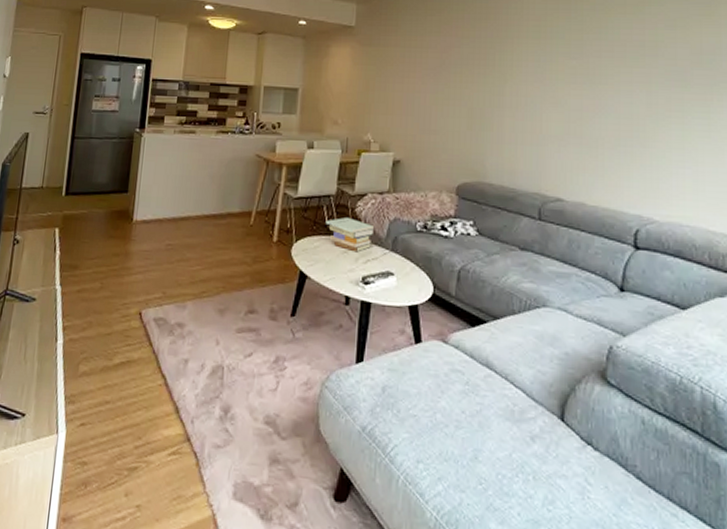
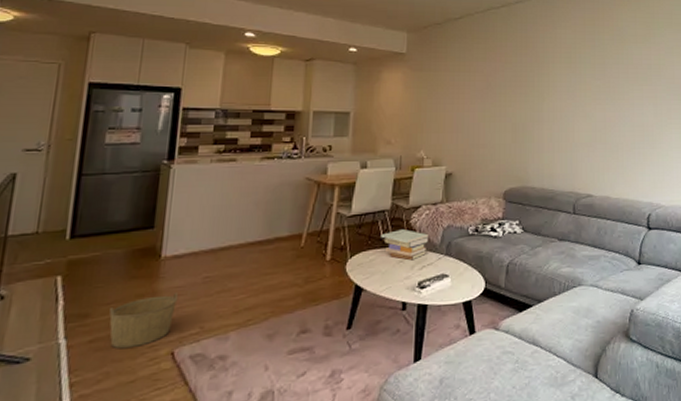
basket: none [93,256,146,303] -> present [109,293,179,349]

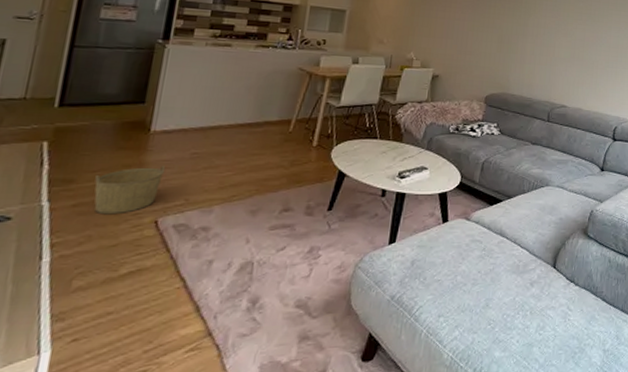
books: present [381,230,429,261] -> none [366,123,413,152]

